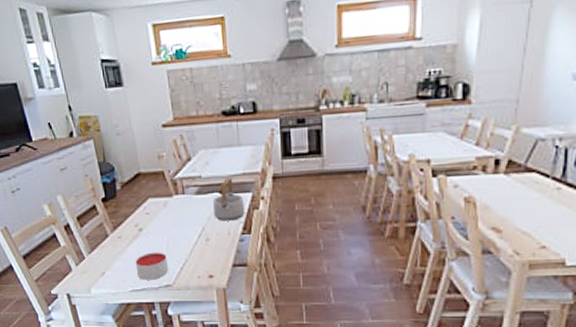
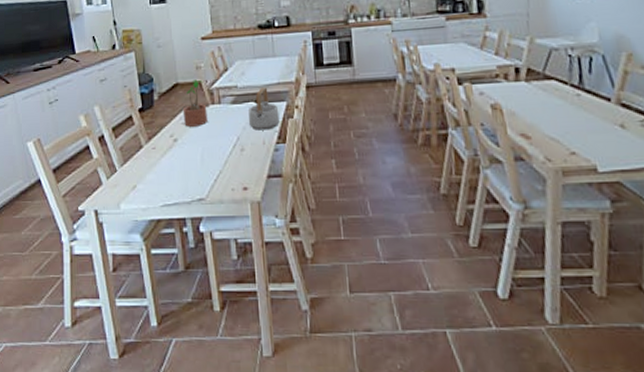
candle: present [135,252,169,280] -> none [168,163,203,194]
potted plant: none [146,169,172,217] -> present [182,79,208,127]

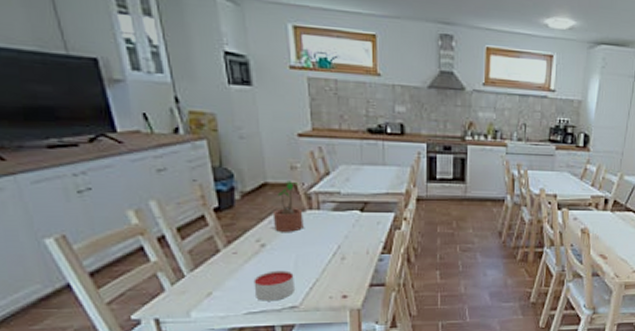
candle: none [168,163,203,194] -> present [253,270,296,301]
teapot: present [249,87,280,131] -> none [352,196,386,240]

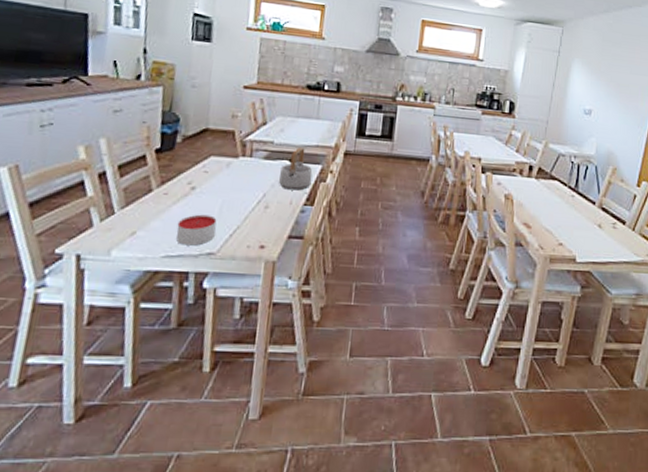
potted plant: present [272,181,304,232] -> none [207,128,237,177]
teapot: none [352,196,386,240] -> present [279,147,313,191]

